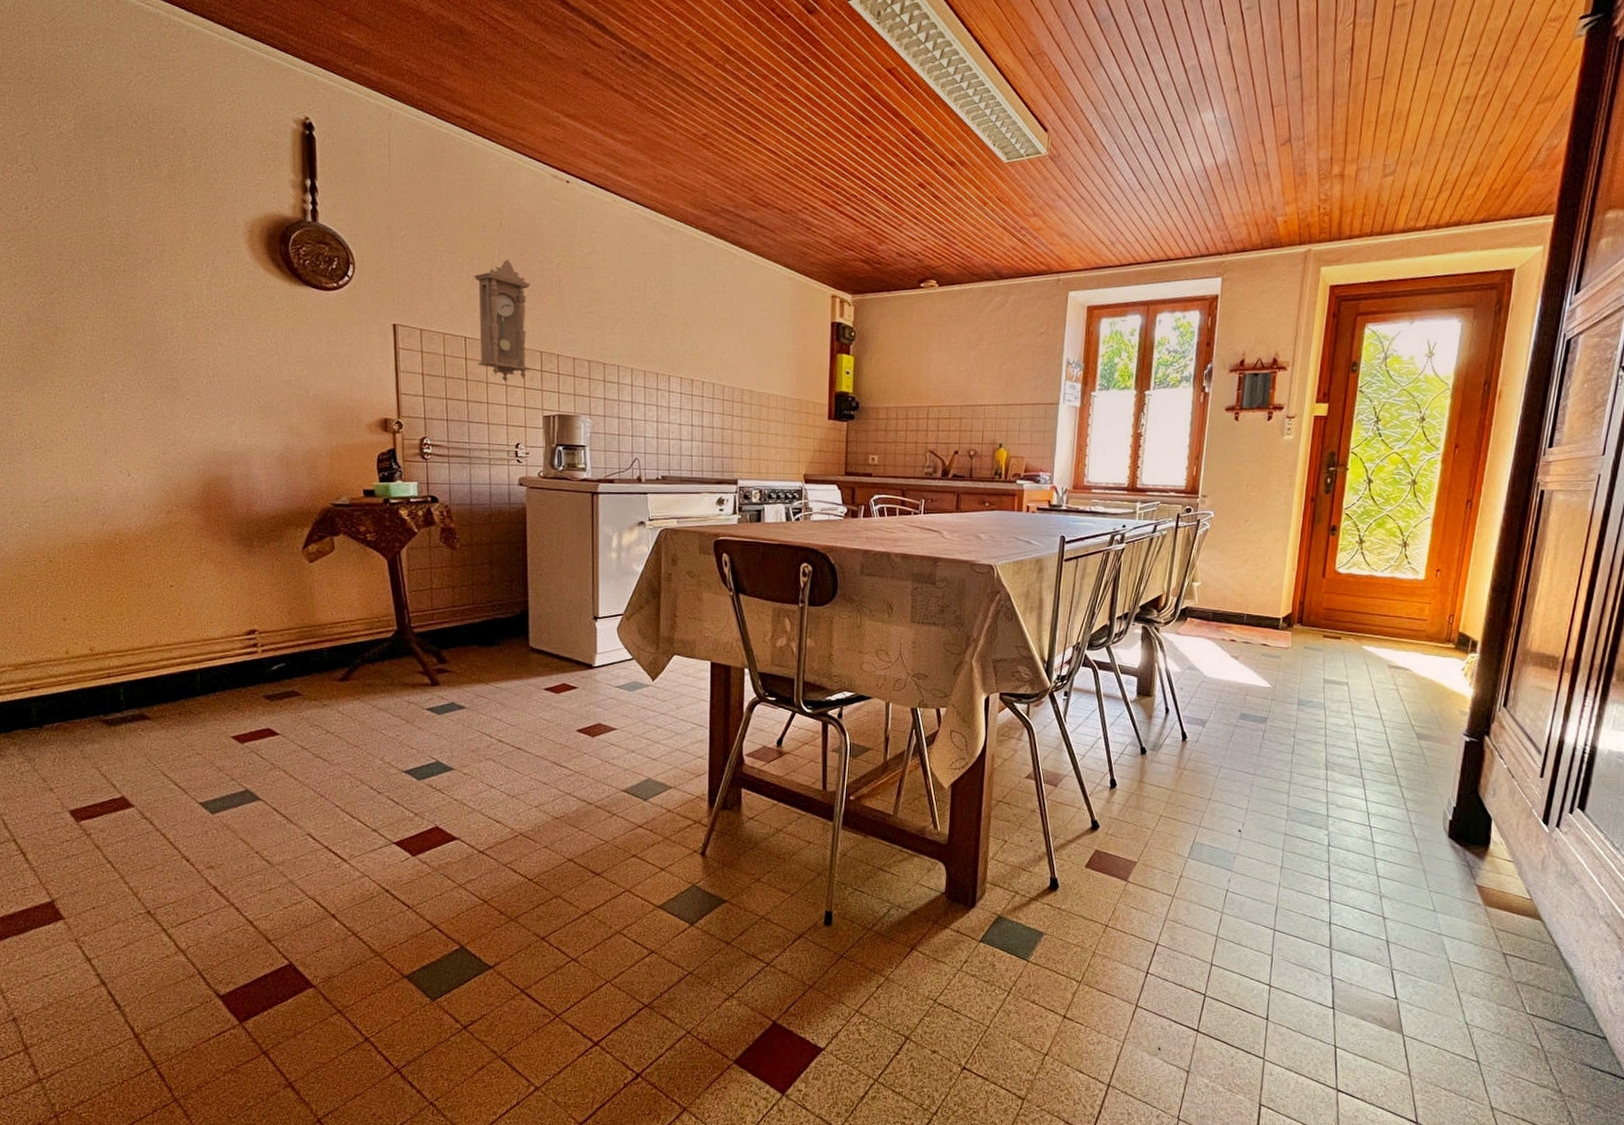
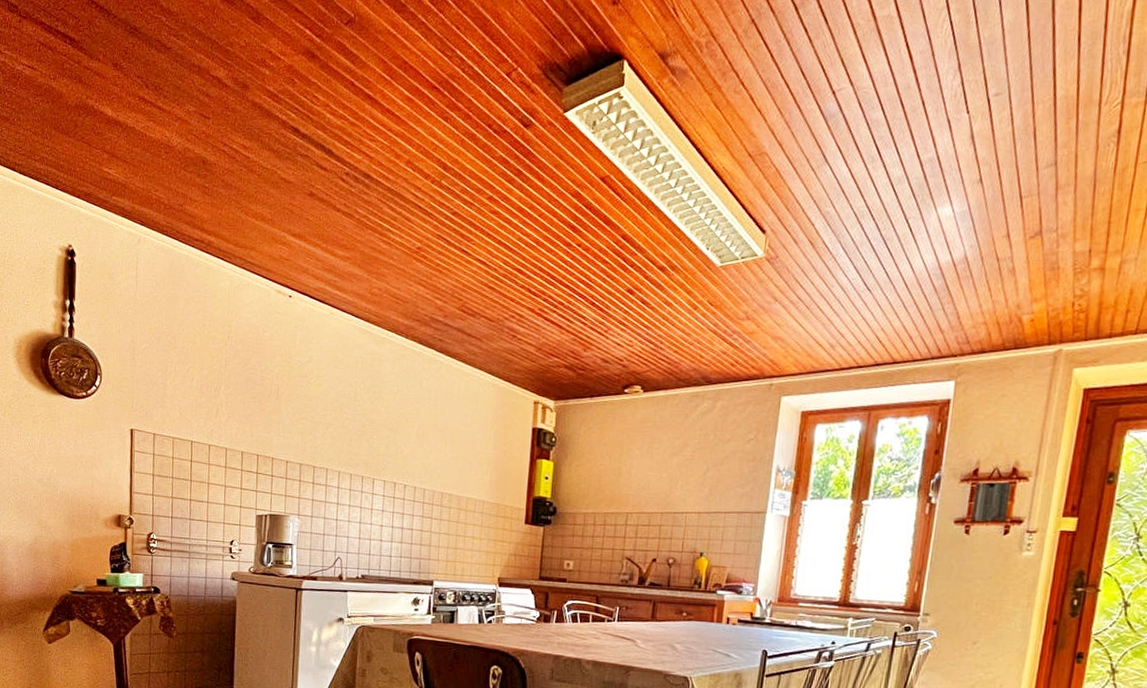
pendulum clock: present [473,259,531,382] -> none [201,369,252,483]

